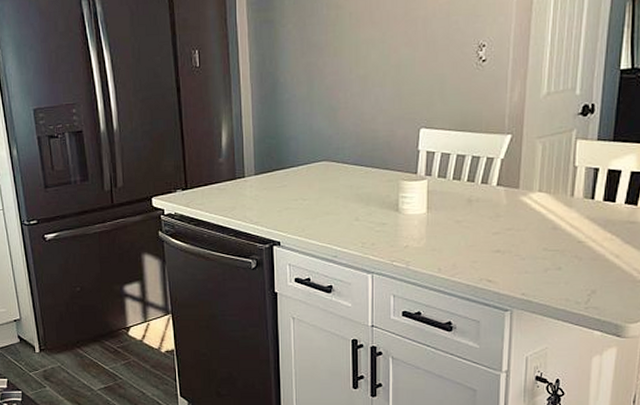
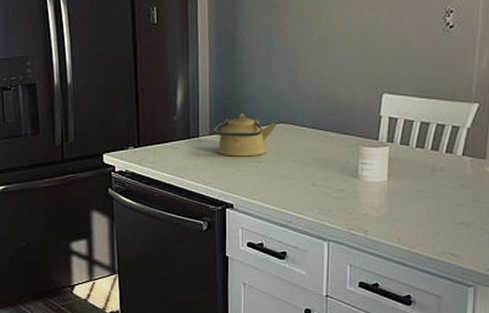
kettle: none [258,152,321,196] -> present [213,113,278,157]

